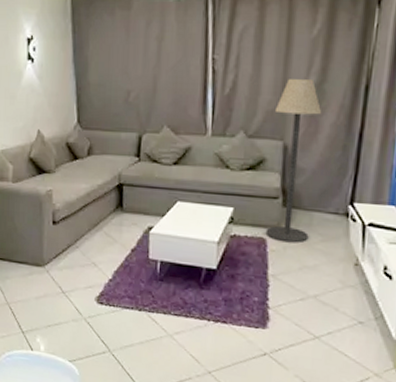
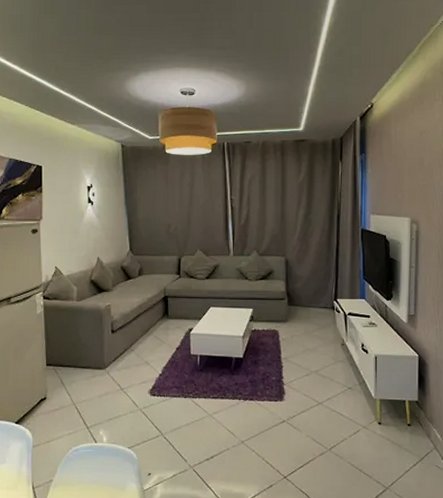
floor lamp: present [265,79,321,243] -> none [277,212,309,332]

